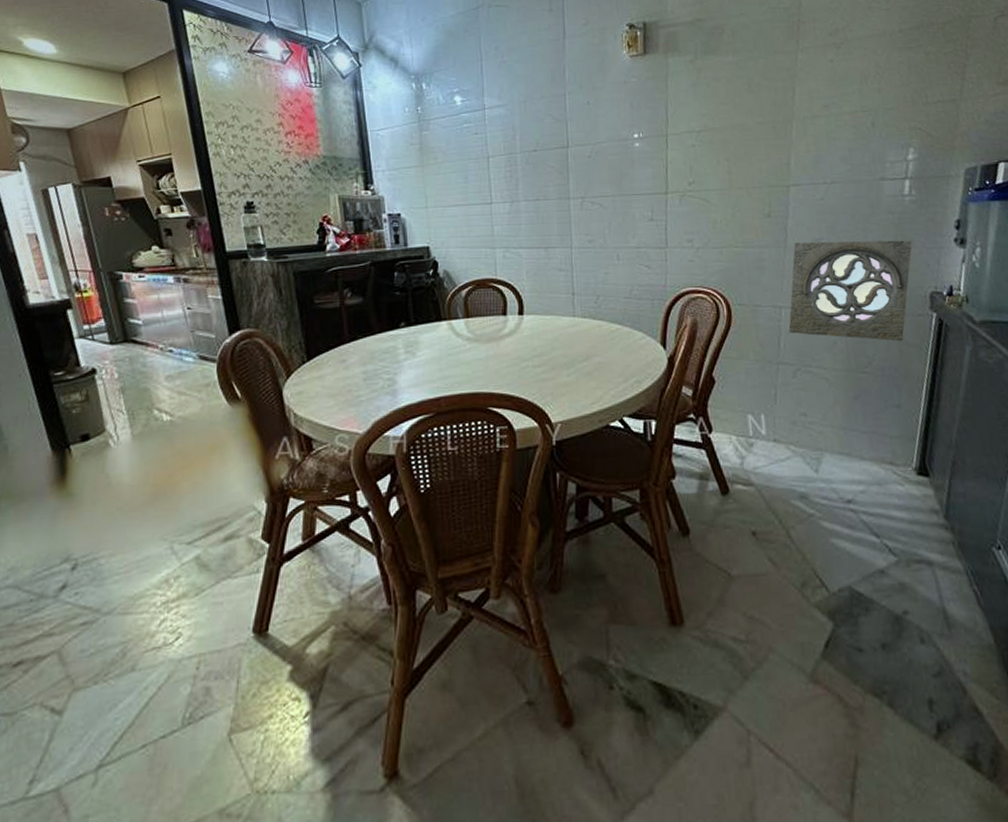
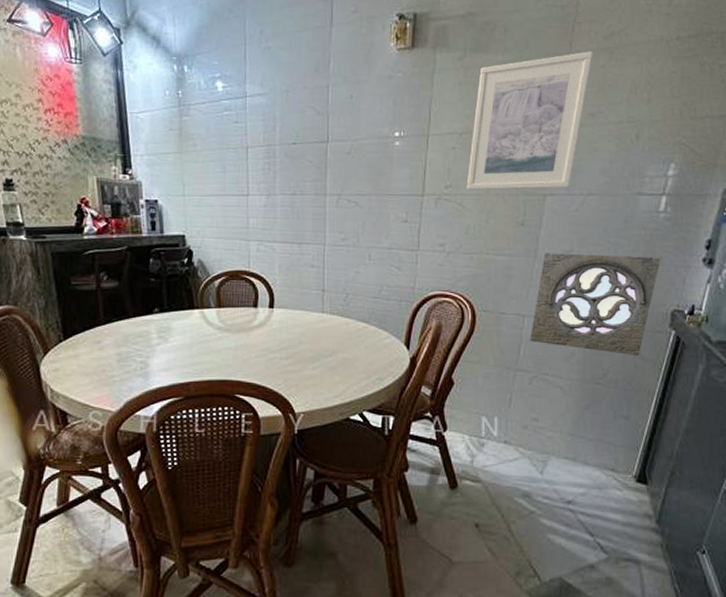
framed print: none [709,47,821,185] -> present [466,51,593,190]

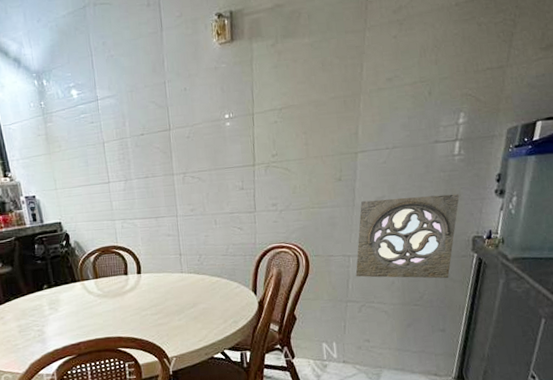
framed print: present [466,51,593,190] -> none [290,25,386,156]

